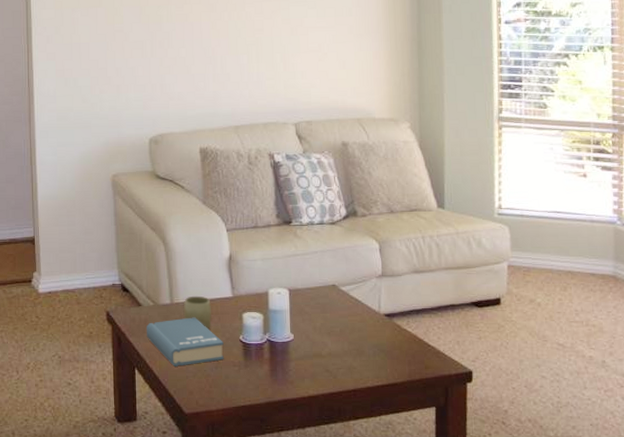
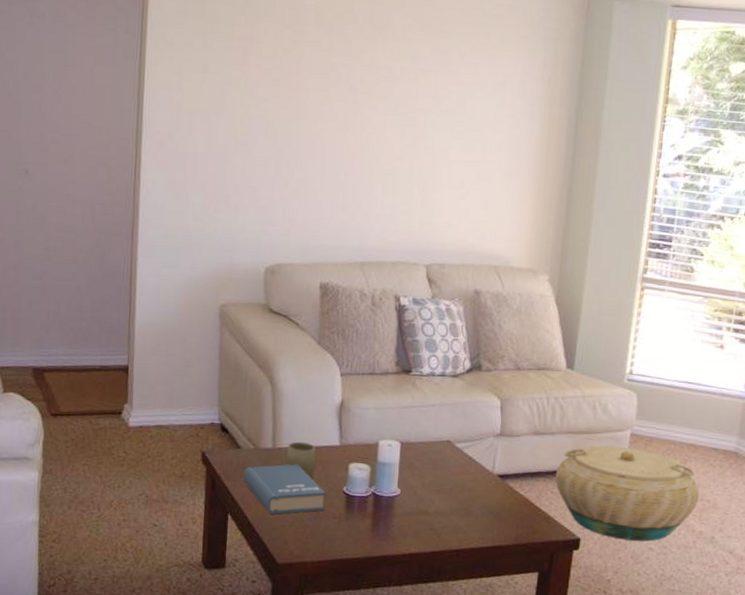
basket: none [439,278,585,370] -> present [555,445,700,542]

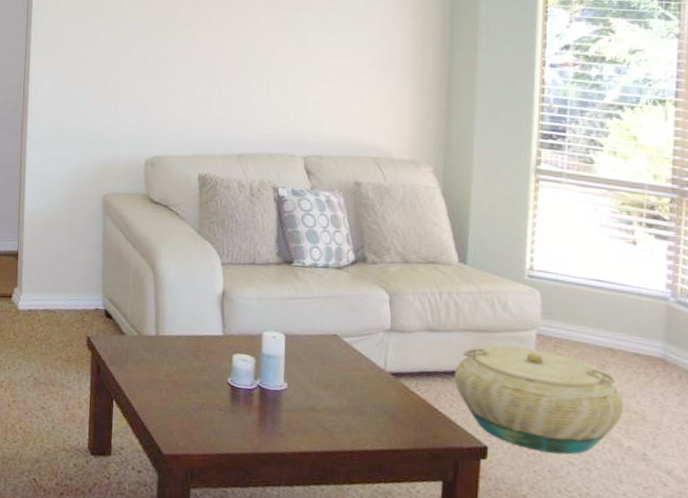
book: present [244,464,326,515] -> none [128,352,210,403]
mug: present [285,441,316,478] -> none [168,330,199,368]

